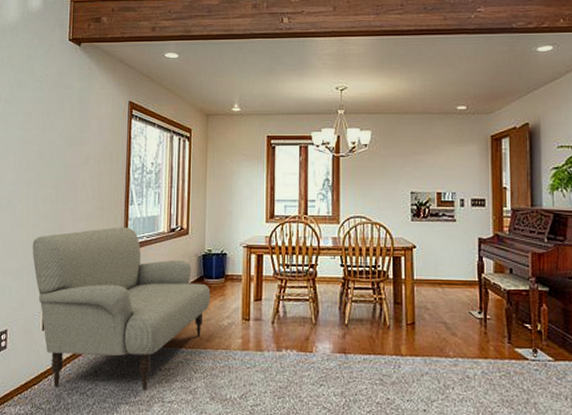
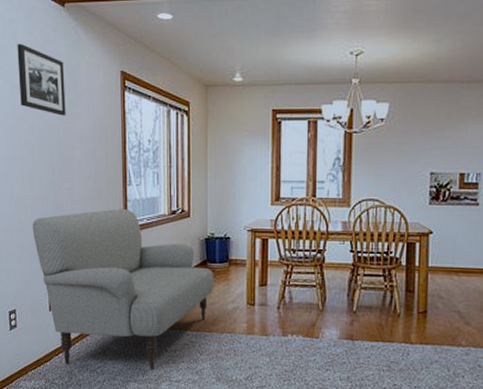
picture frame: none [32,76,76,141] -> present [17,43,66,116]

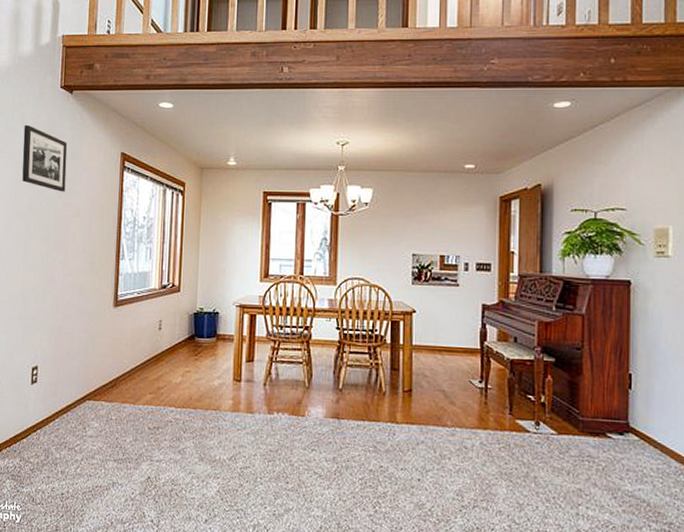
sofa: present [32,208,214,370] -> none [21,282,202,449]

